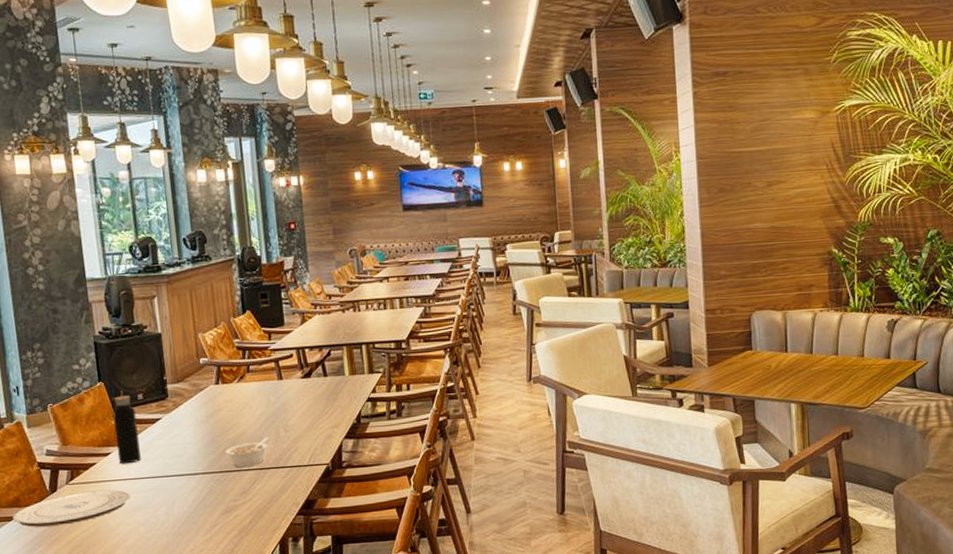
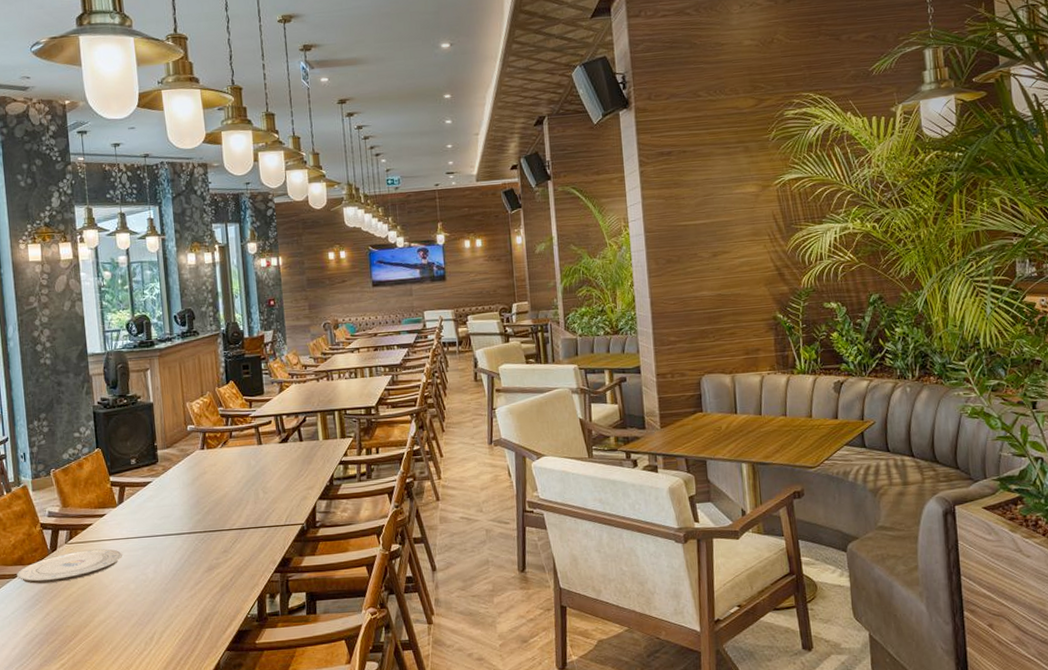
water bottle: present [112,390,141,464] -> none [108,456,133,525]
legume: present [225,437,269,468] -> none [209,498,249,528]

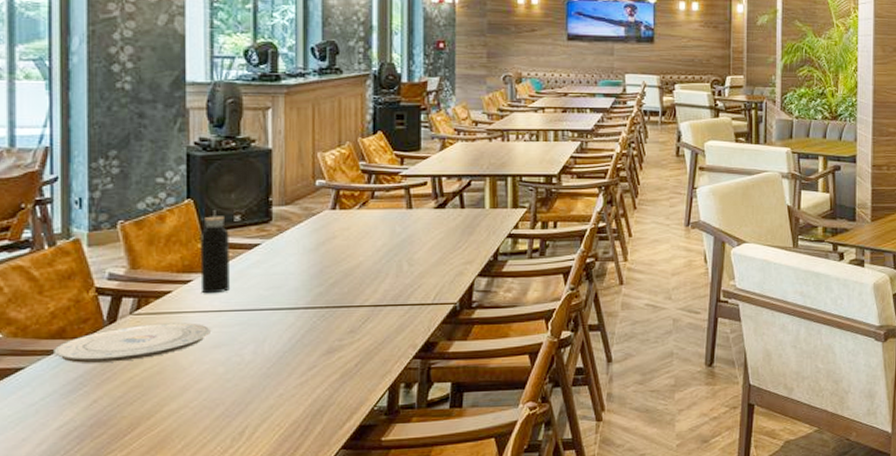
water bottle: none [108,456,133,525] -> present [200,210,229,294]

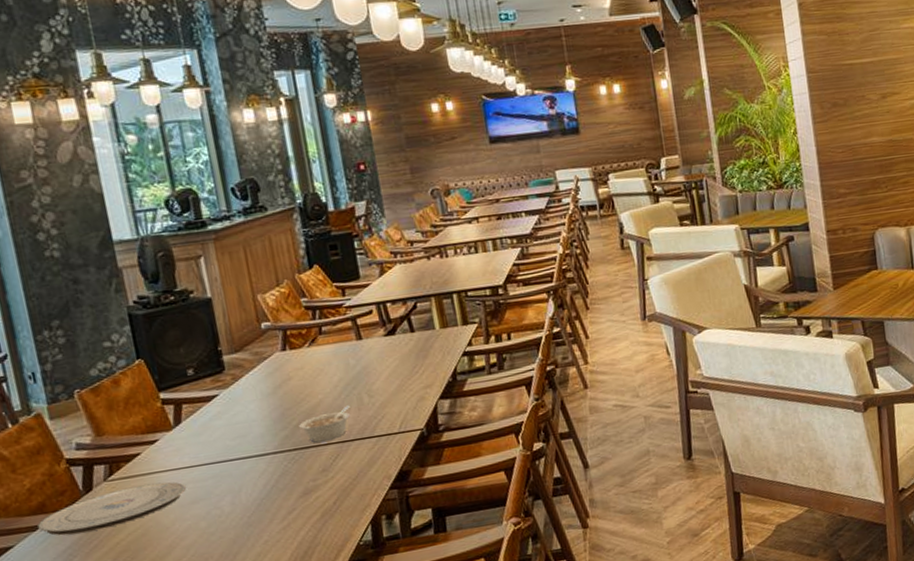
water bottle: present [200,210,229,294] -> none [156,367,196,452]
legume: none [335,271,388,303] -> present [299,405,350,443]

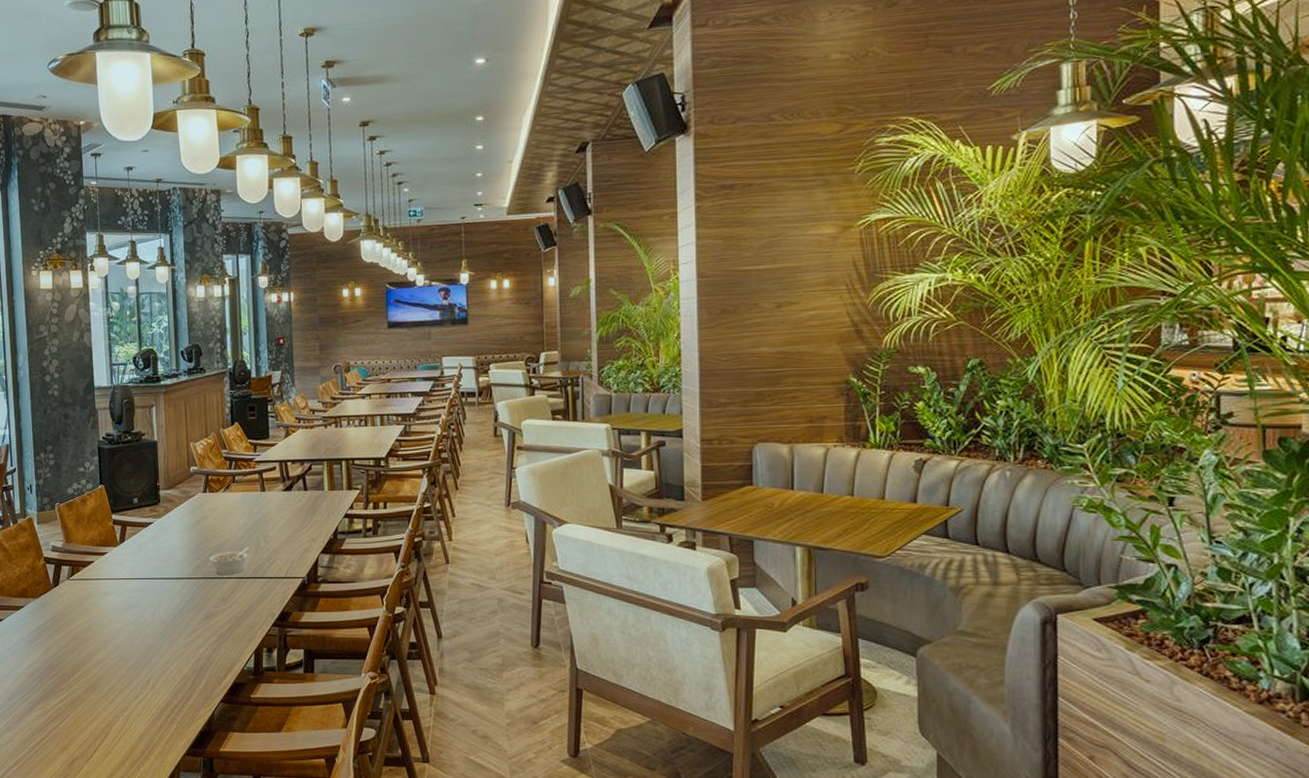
plate: present [37,482,187,536] -> none [20,588,123,618]

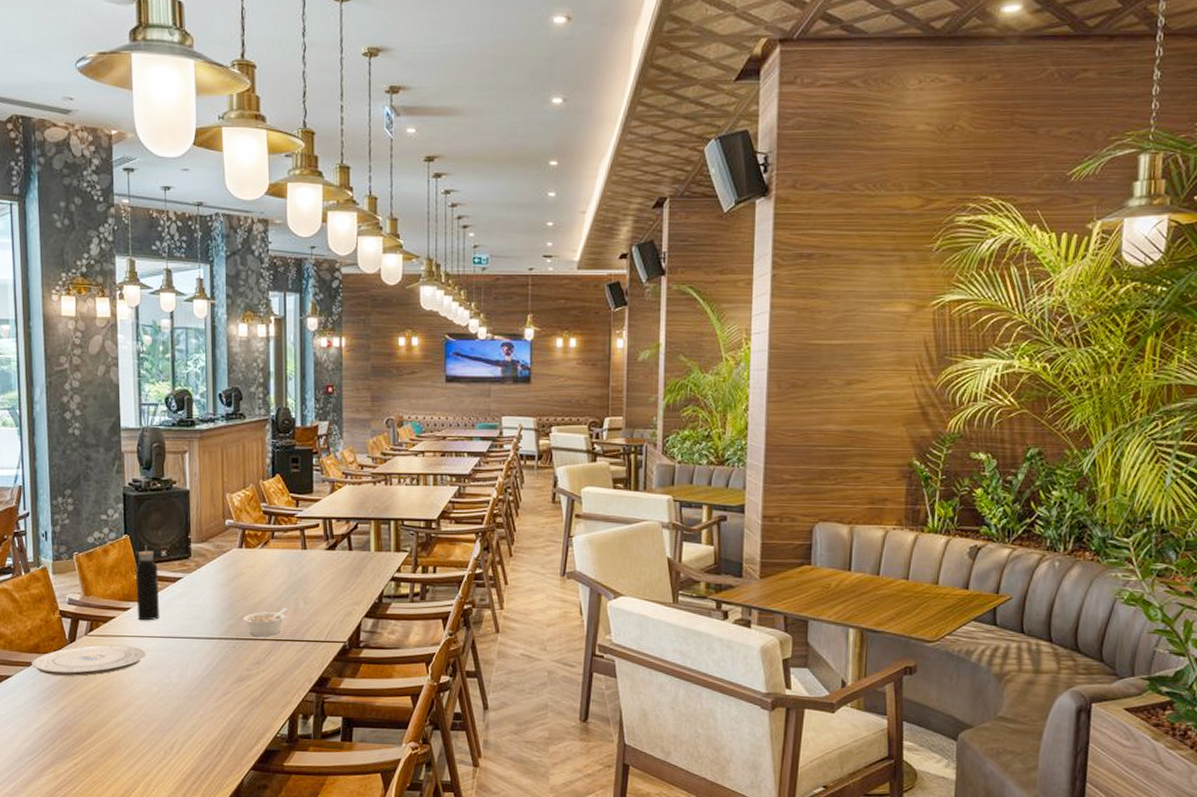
plate: none [20,588,123,618] -> present [31,644,147,676]
water bottle: none [110,494,133,564] -> present [135,545,159,621]

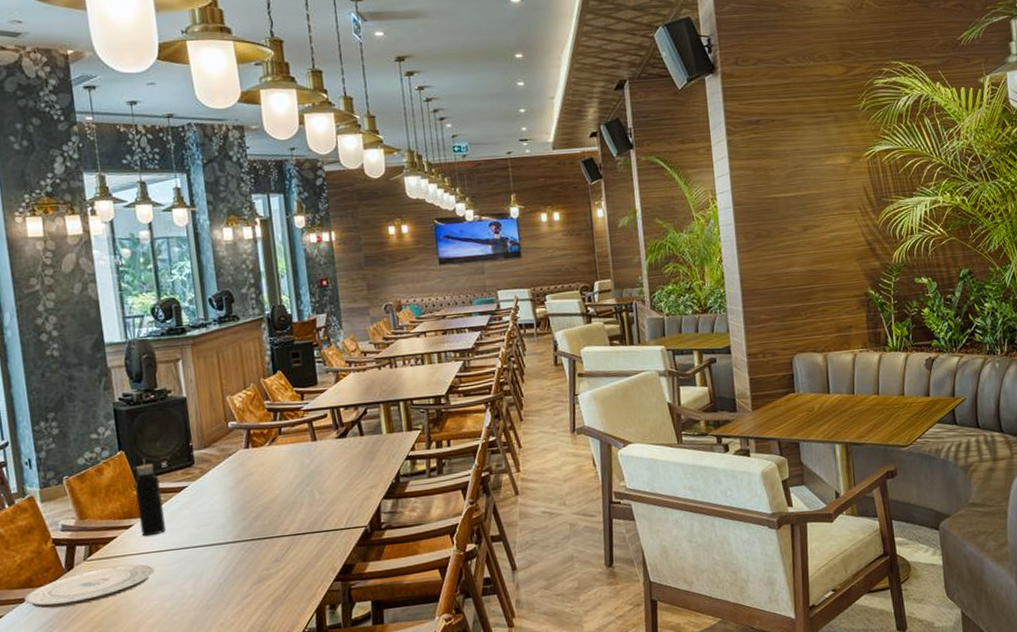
legume: present [243,607,287,637] -> none [257,501,303,534]

